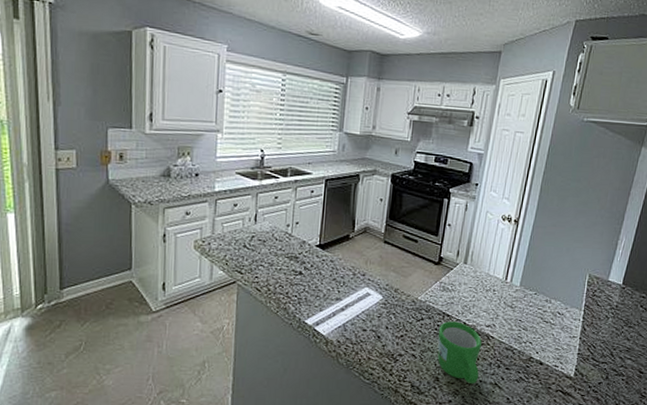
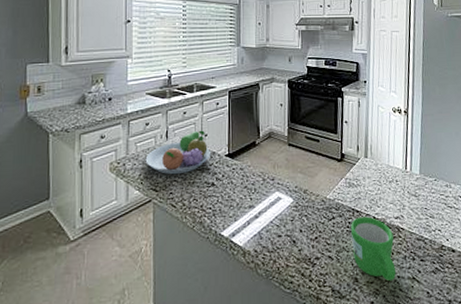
fruit bowl: none [231,217,300,260] -> present [145,130,210,175]

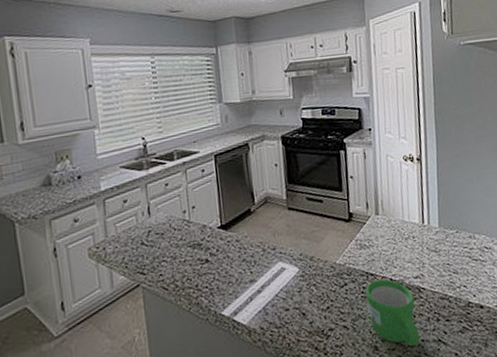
fruit bowl: present [145,130,210,175] -> none [127,202,201,255]

